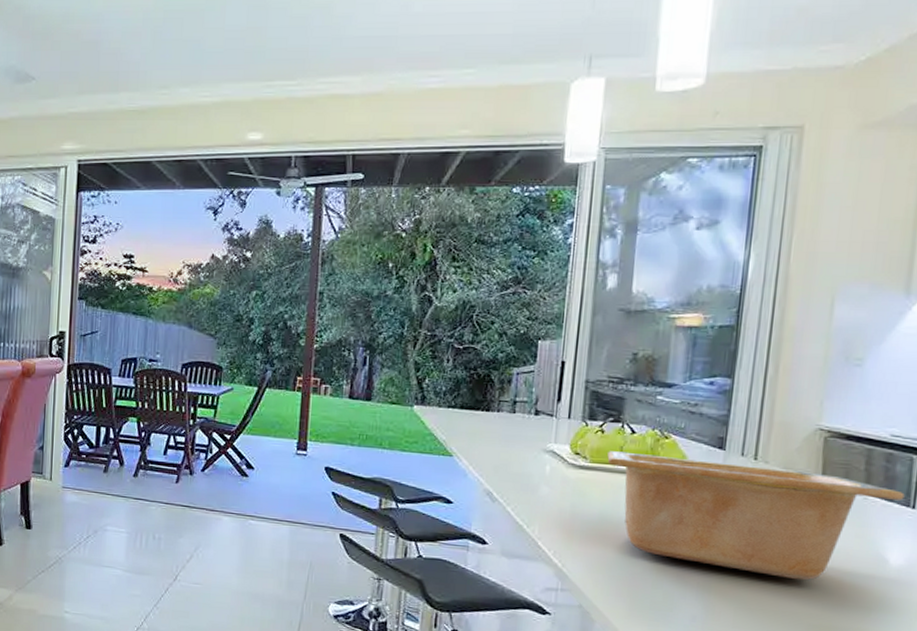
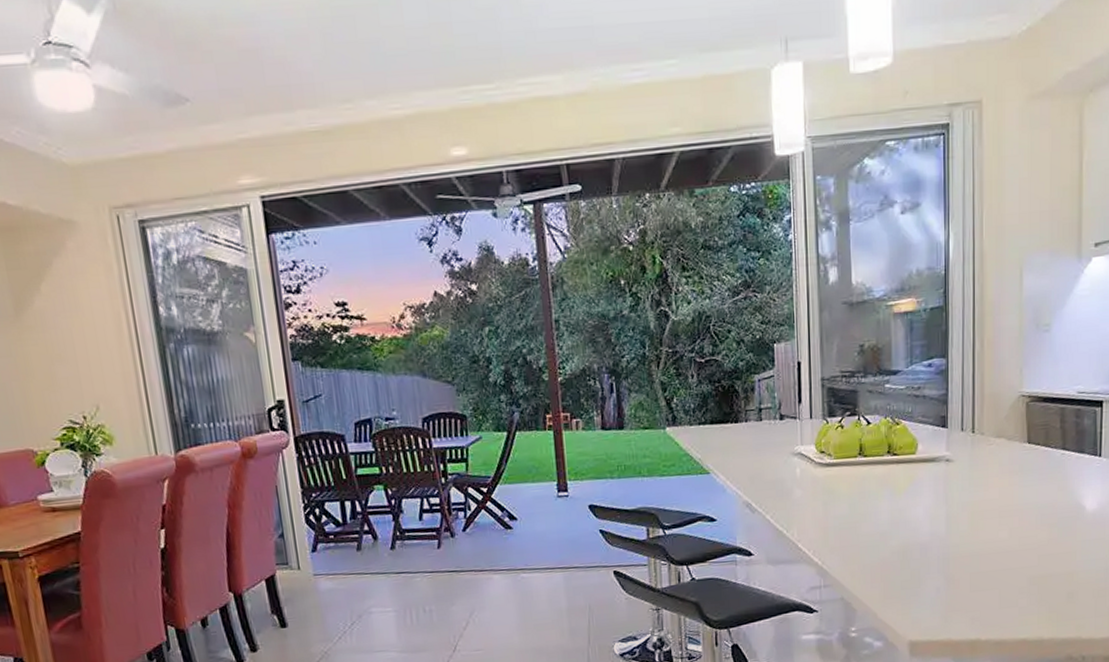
serving bowl: present [607,451,905,581] -> none [849,437,1092,539]

